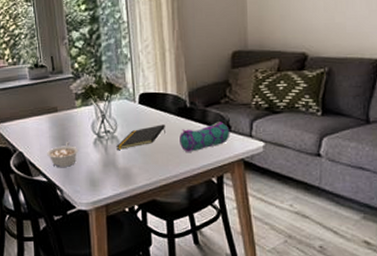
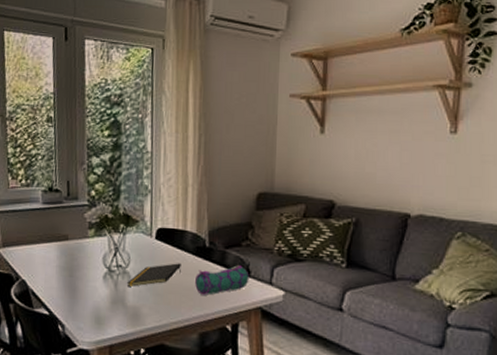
legume: present [47,142,79,167] -> none [52,273,86,301]

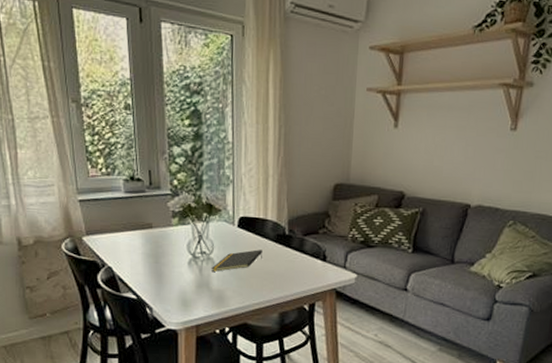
pencil case: present [195,265,250,295] -> none [275,251,326,279]

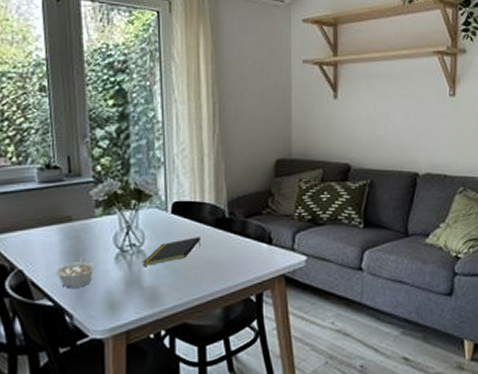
legume: none [138,260,172,285] -> present [55,257,96,288]

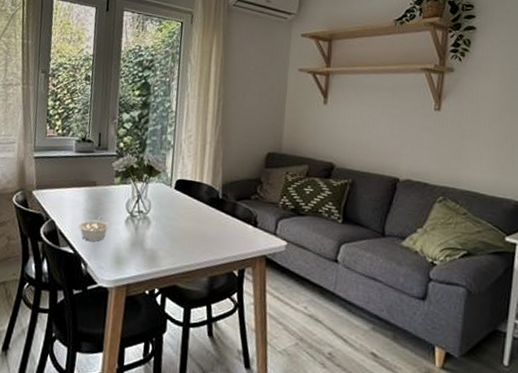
notepad: present [141,237,200,266] -> none [146,211,196,231]

